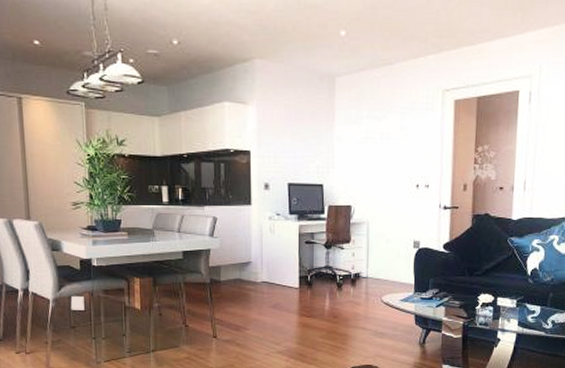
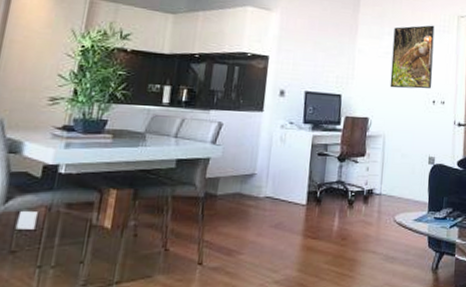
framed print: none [371,103,417,174] -> present [390,25,435,89]

